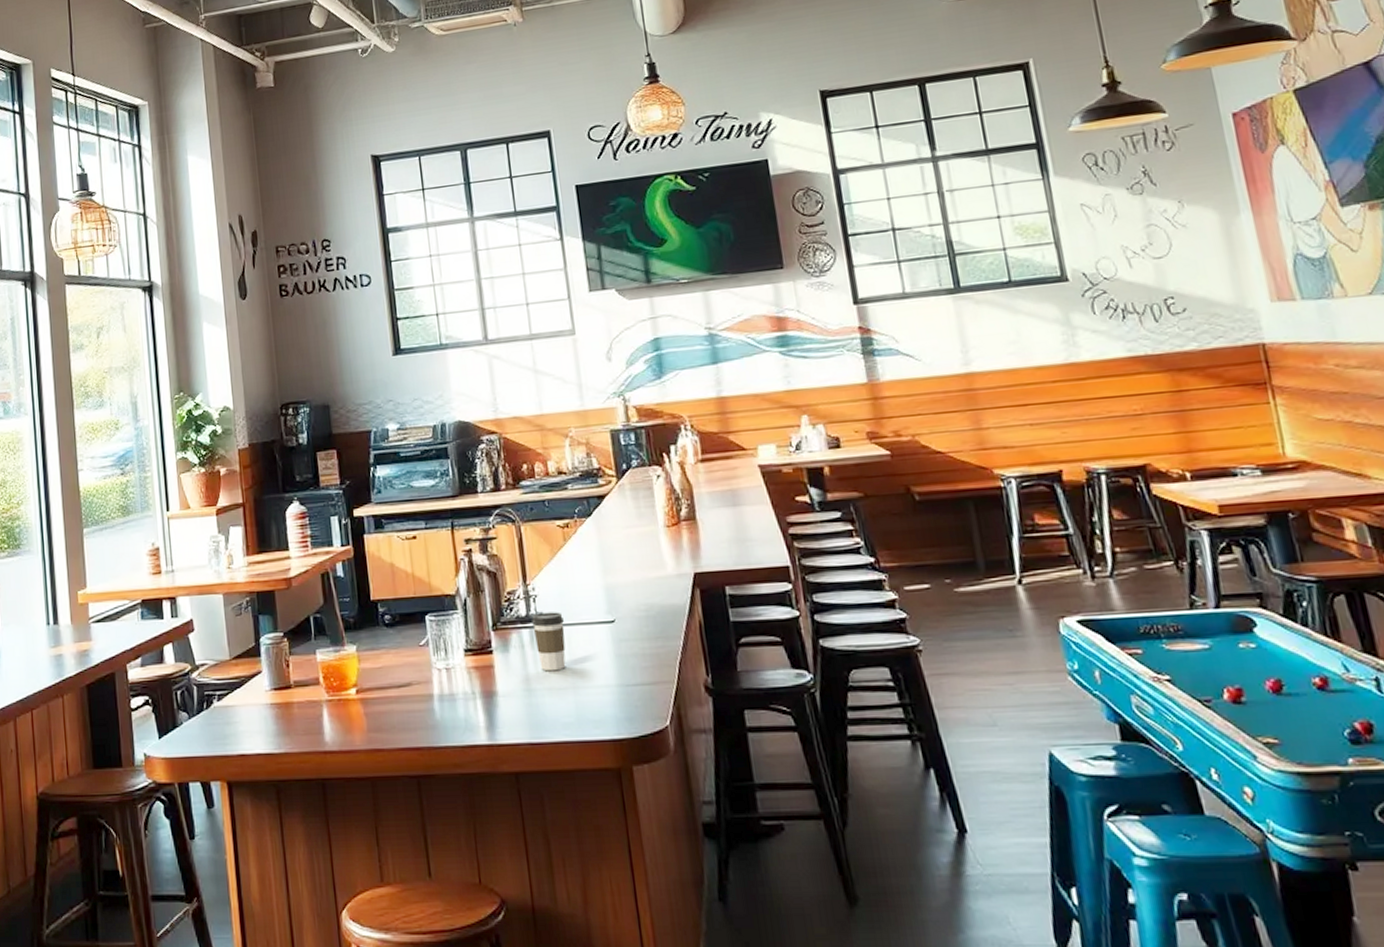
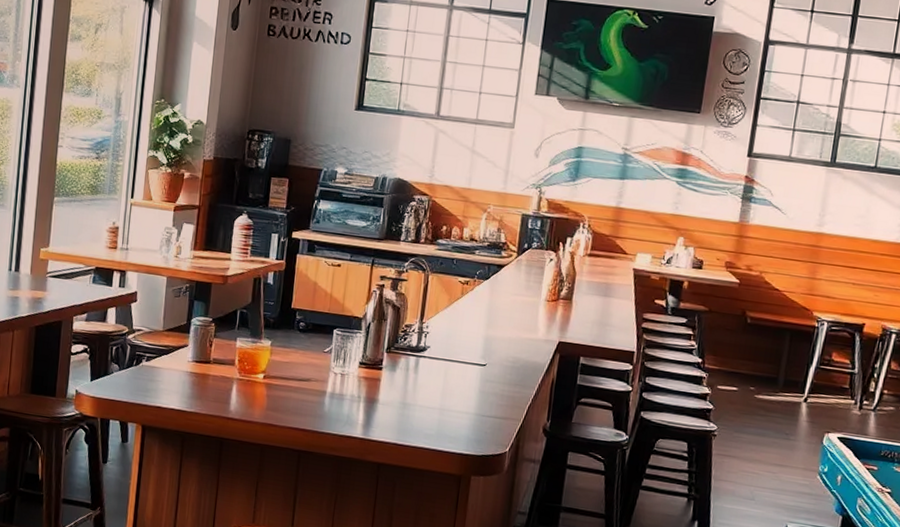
coffee cup: present [532,612,566,672] -> none [418,346,446,394]

